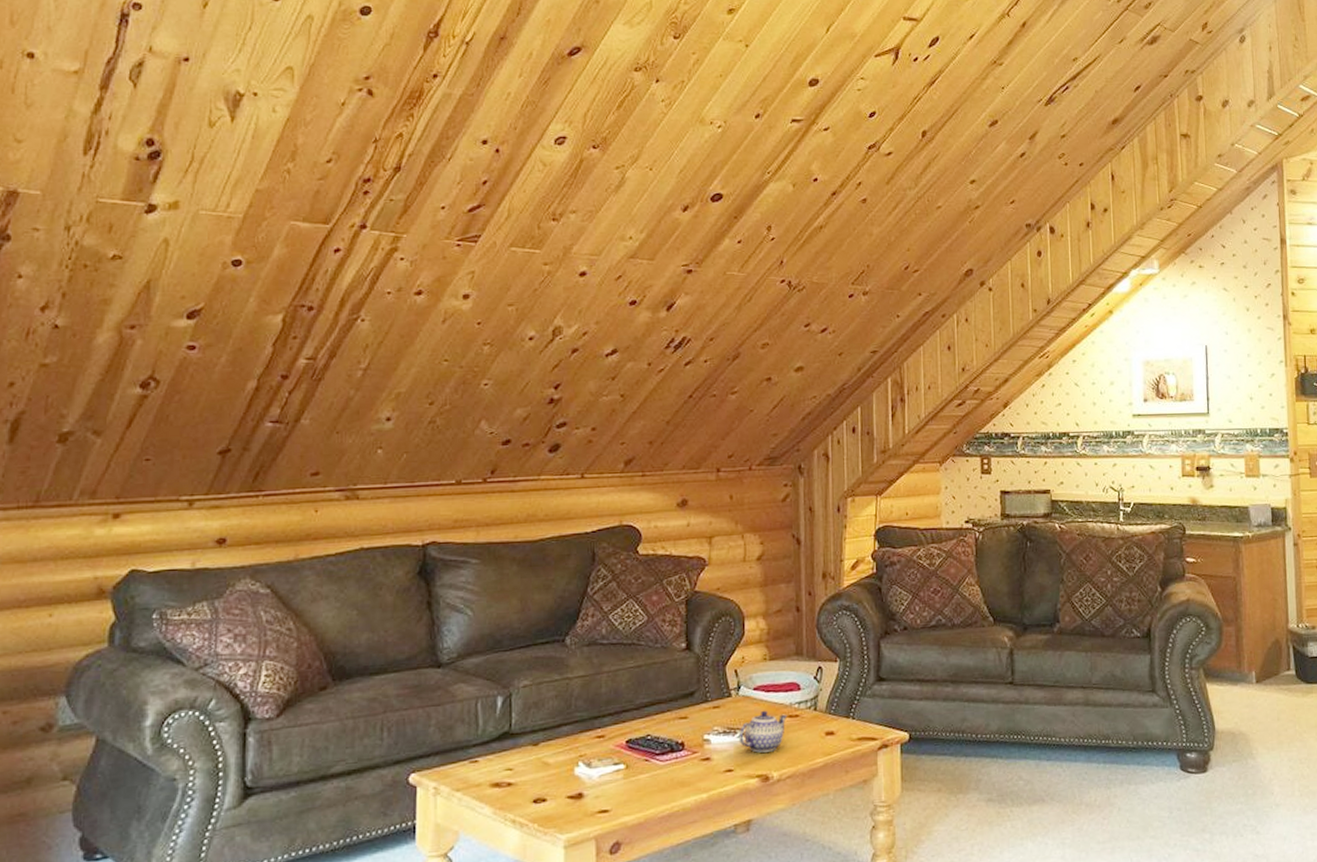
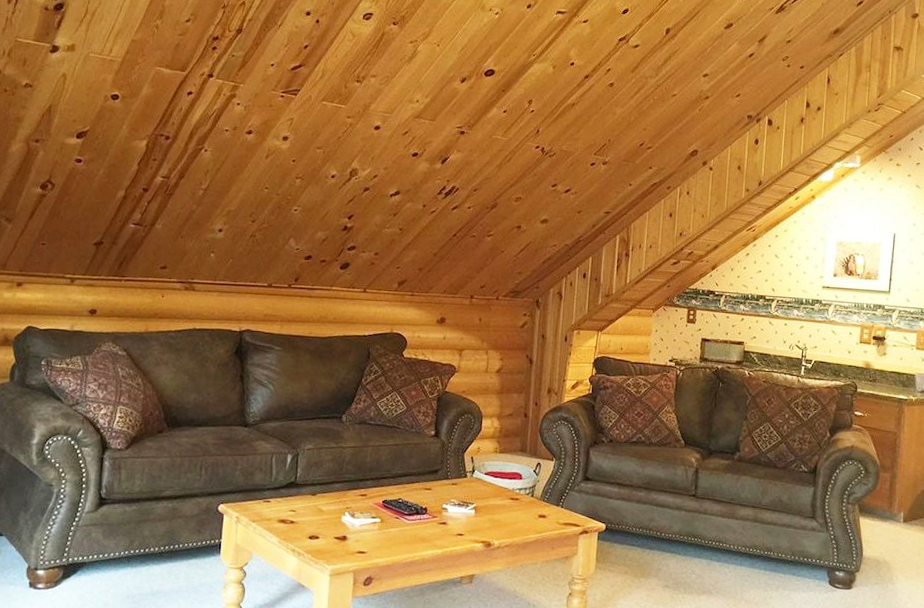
teapot: present [738,710,788,753] -> none [470,491,510,525]

